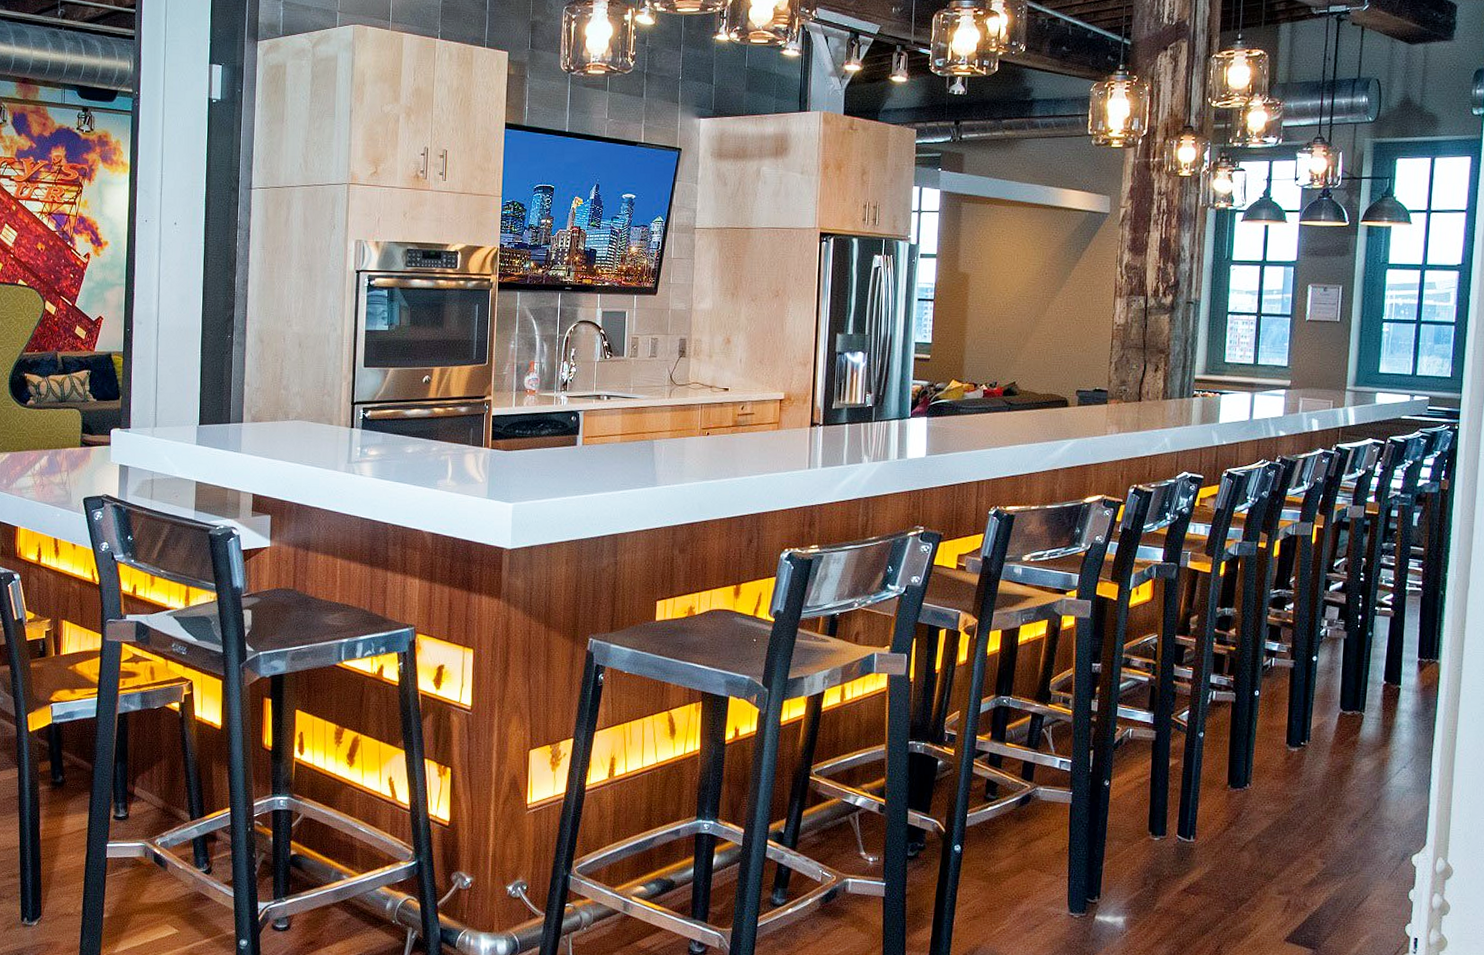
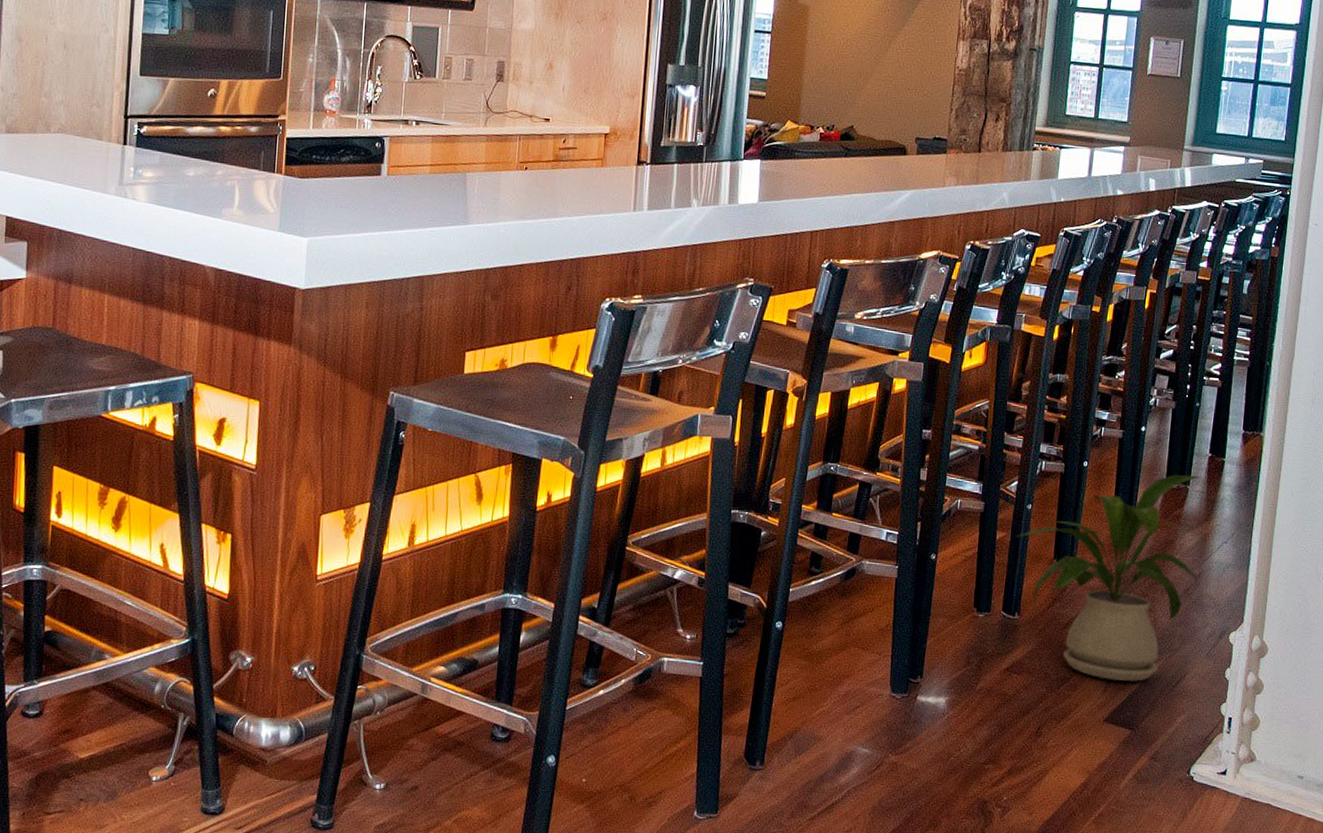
house plant: none [1188,702,1378,903] -> present [1015,475,1203,682]

